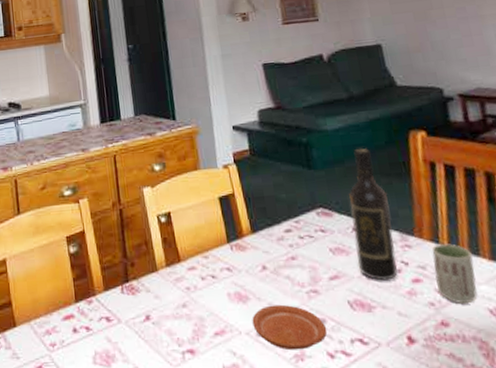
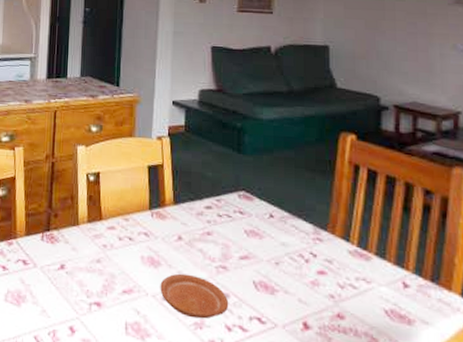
wine bottle: present [349,148,398,281] -> none [269,140,309,268]
cup: present [431,243,478,303] -> none [340,242,378,301]

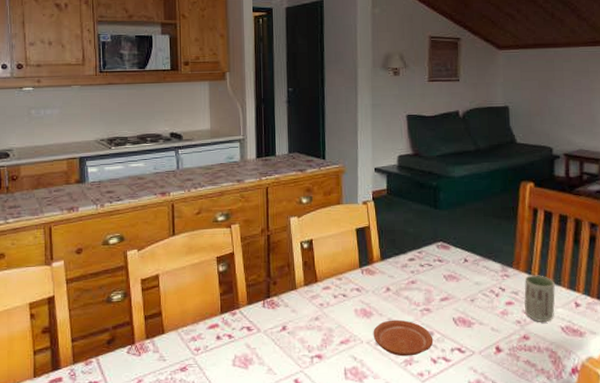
cup: none [340,242,378,301] -> present [524,275,555,322]

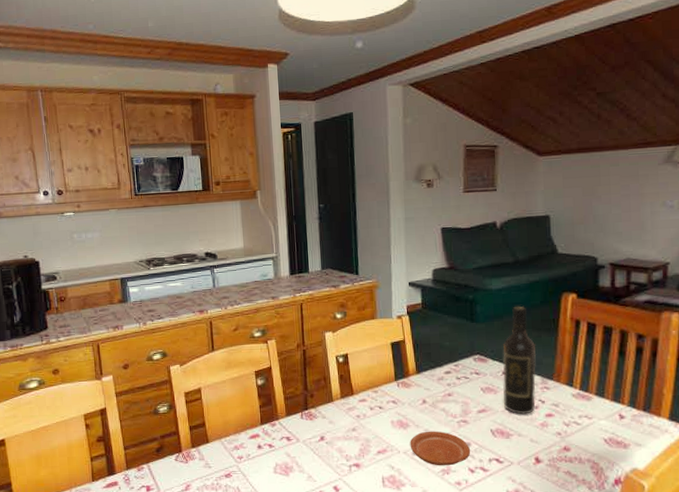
wine bottle: none [465,193,497,303] -> present [503,306,537,415]
cup: present [524,275,555,322] -> none [565,387,598,434]

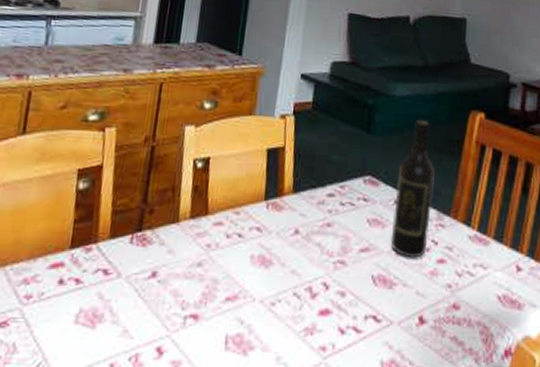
plate: present [410,431,471,466] -> none [269,272,345,323]

